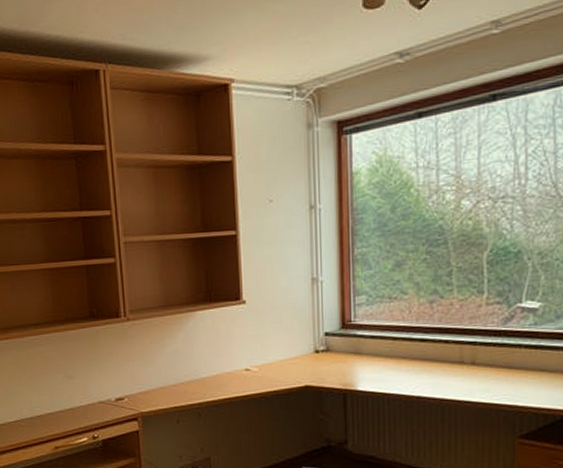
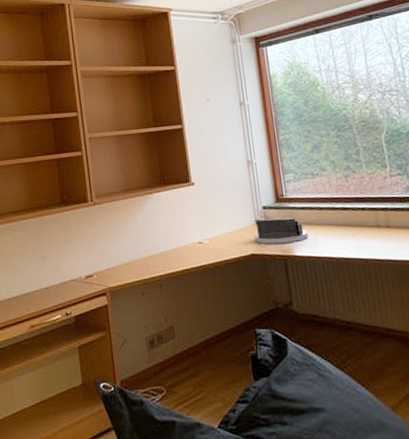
desk organizer: none [311,346,375,376] -> present [254,217,308,244]

